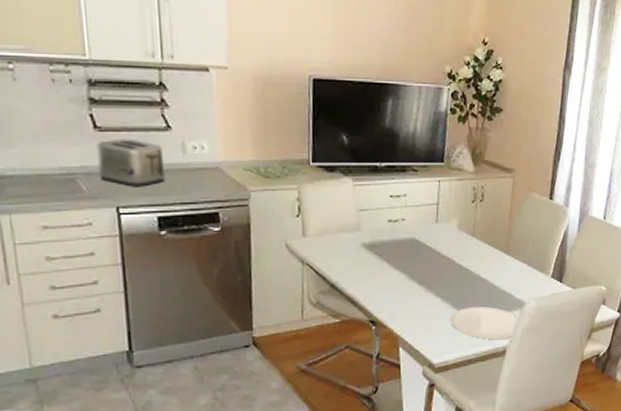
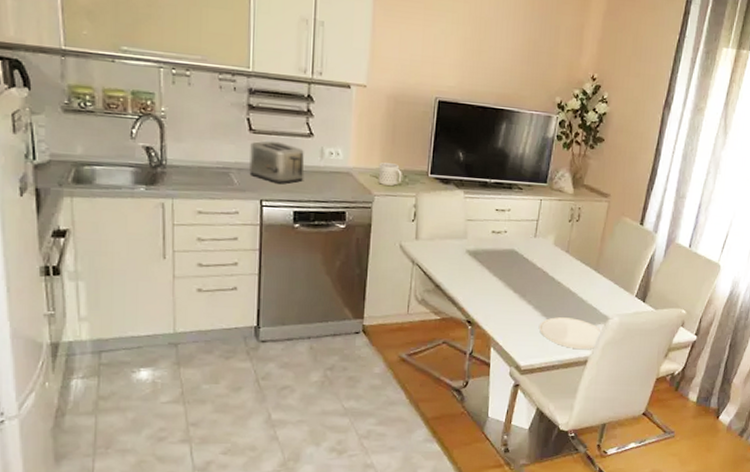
mug: none [251,154,280,180] -> present [378,162,402,187]

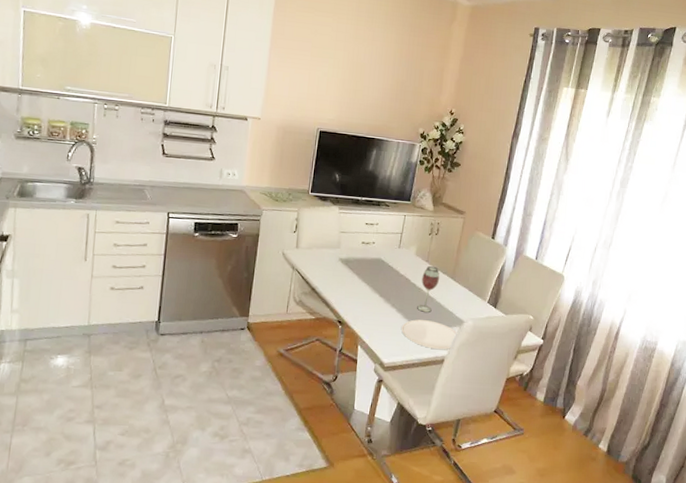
toaster: present [249,141,304,185] -> none [160,163,206,200]
mug: present [378,162,402,187] -> none [266,182,287,202]
wineglass: none [557,256,582,309] -> present [417,265,440,312]

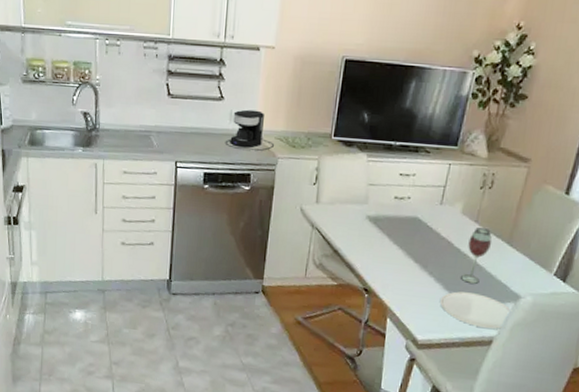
coffee maker: none [215,168,259,204] -> present [225,109,274,152]

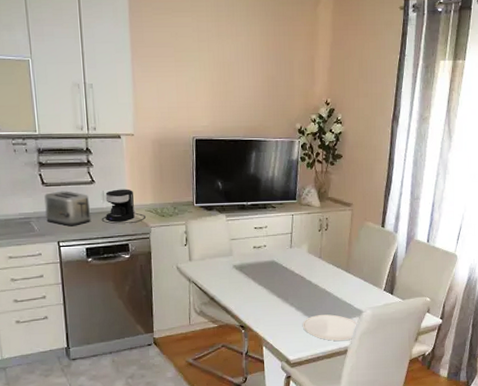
toaster: none [167,105,215,147] -> present [44,191,90,227]
wineglass: present [461,227,493,284] -> none [316,261,335,307]

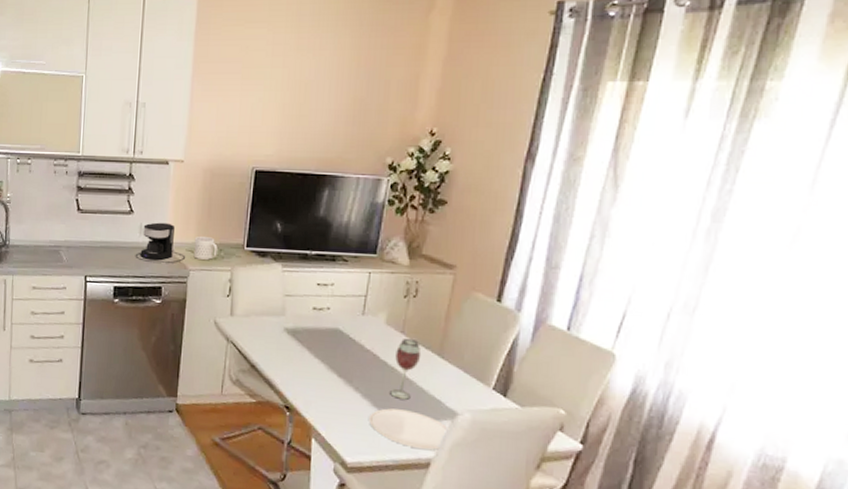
toaster: present [44,191,90,227] -> none [76,219,125,261]
mug: none [151,198,172,218] -> present [193,237,218,261]
wineglass: none [316,261,335,307] -> present [390,338,422,400]

